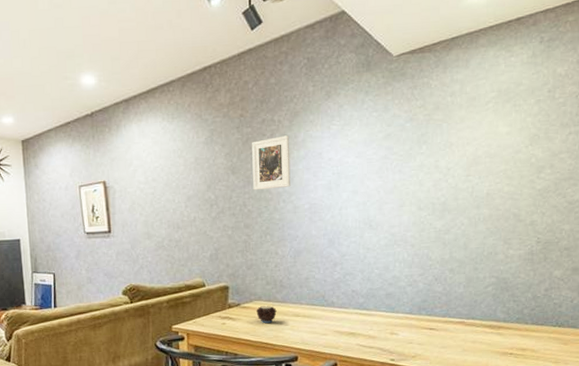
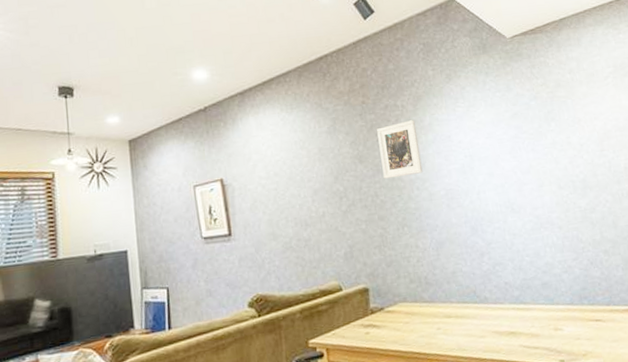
candle: present [256,304,277,323] -> none [402,305,426,329]

